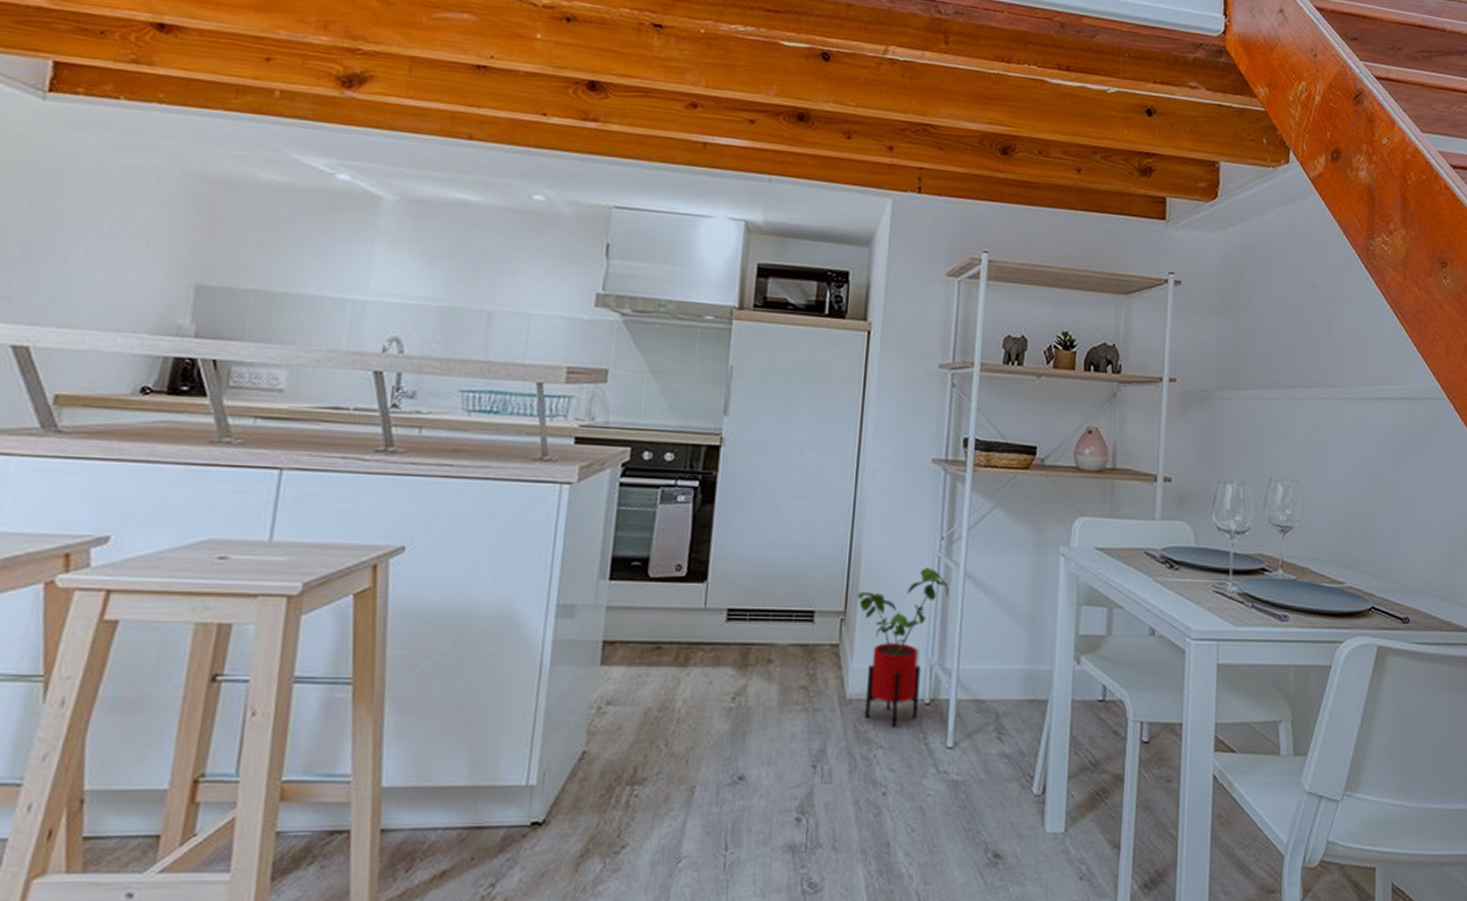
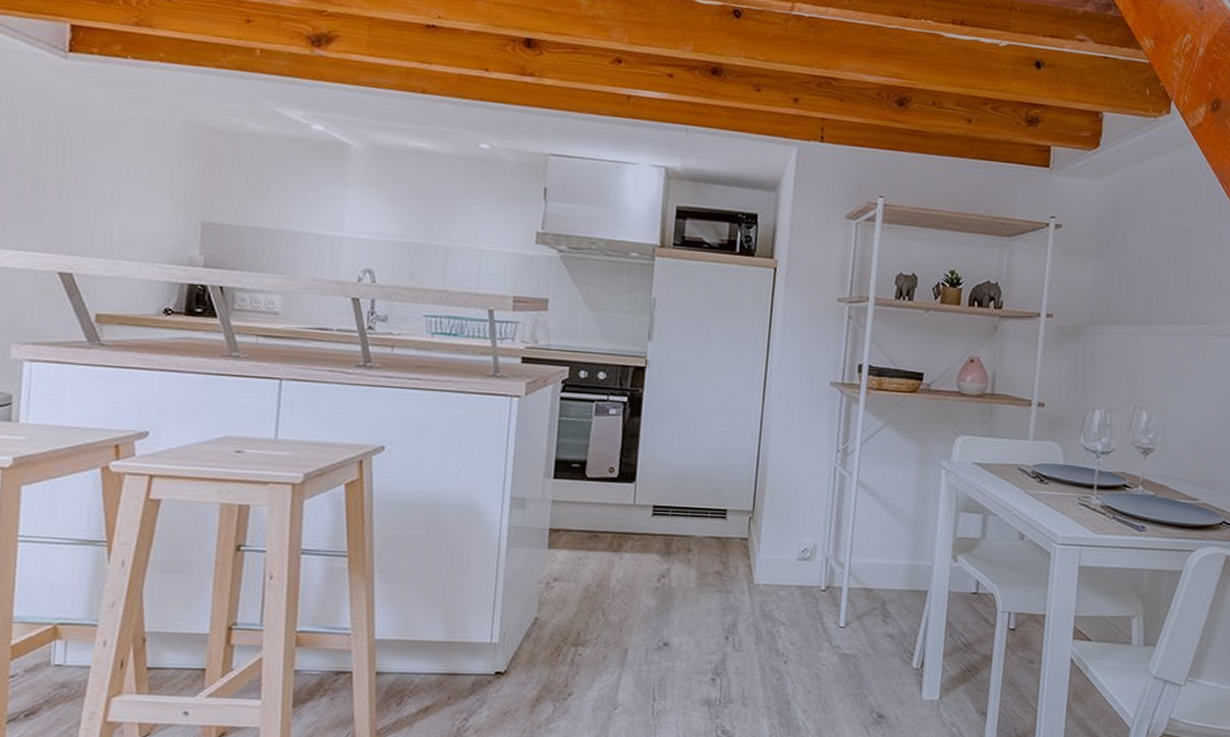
house plant: present [857,568,949,728] -> none [763,476,843,609]

